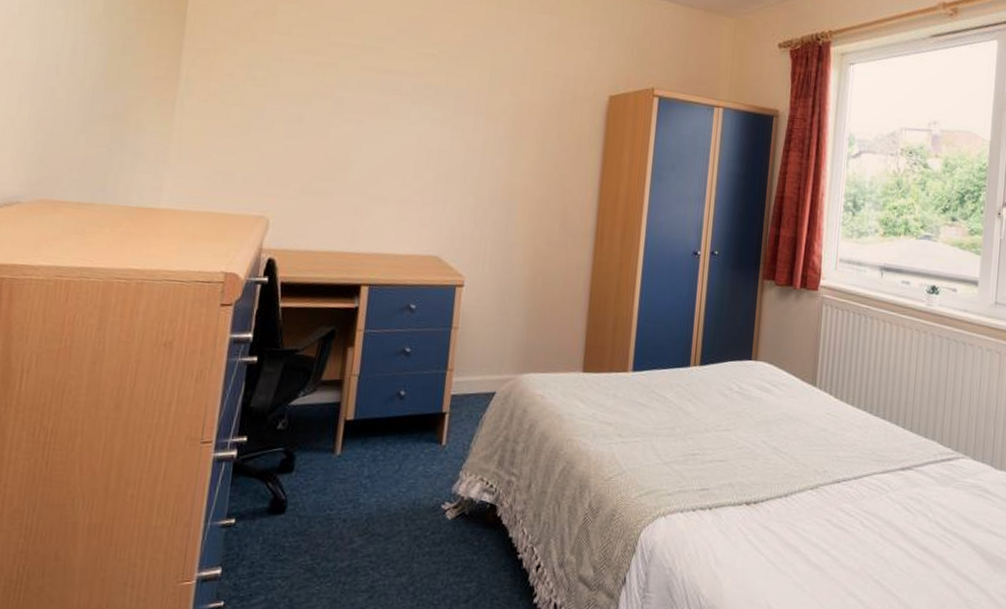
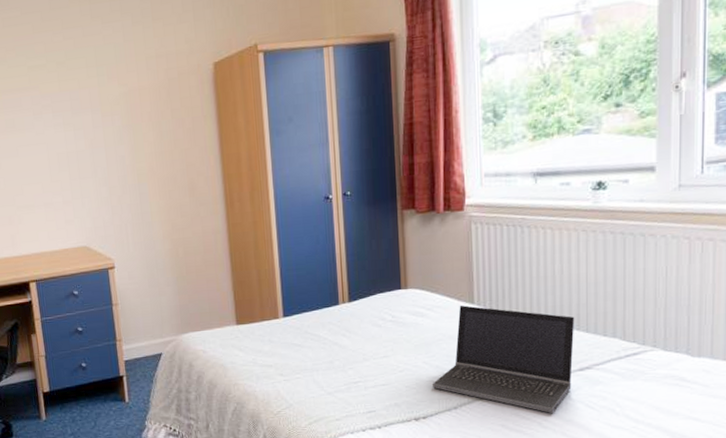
laptop computer: none [768,385,902,512] -> present [433,305,575,413]

